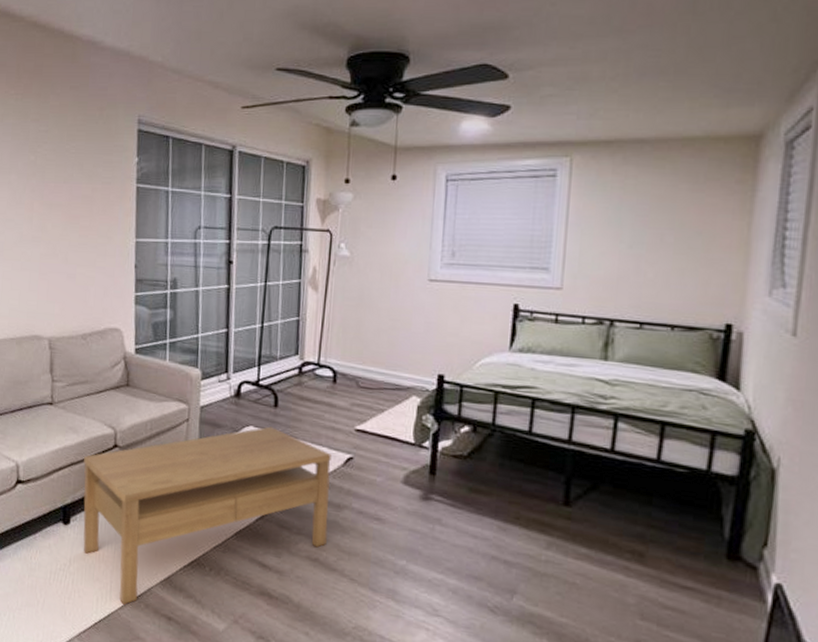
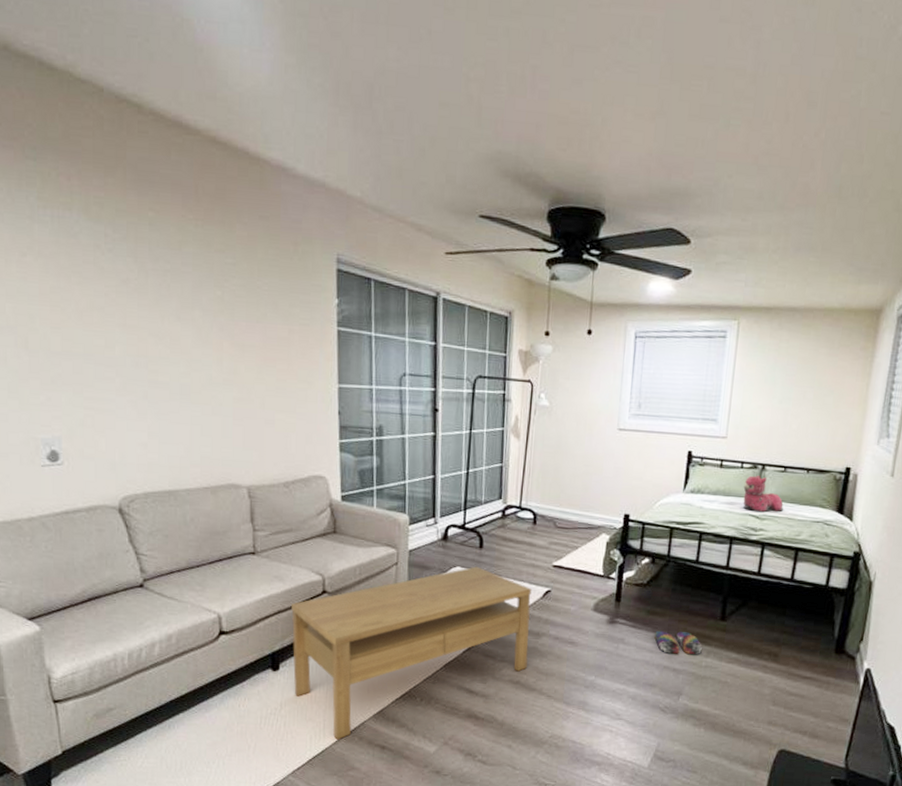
slippers: none [479,512,541,545] -> present [654,630,702,654]
stuffed animal: none [586,333,643,378] -> present [743,475,784,513]

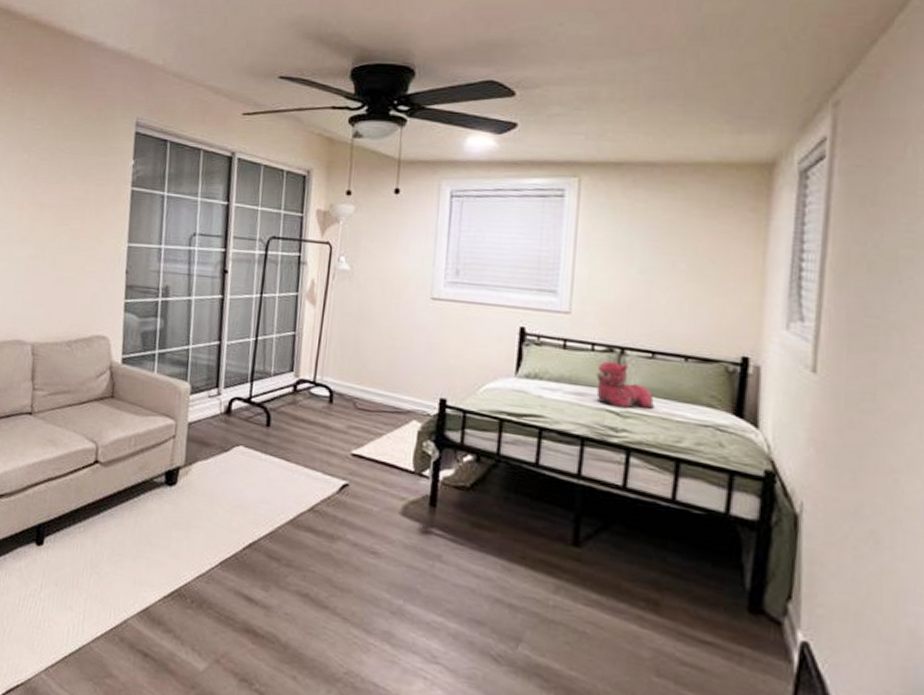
coffee table: present [291,566,532,740] -> none [56,447,326,637]
slippers: present [654,630,702,654] -> none [482,549,548,589]

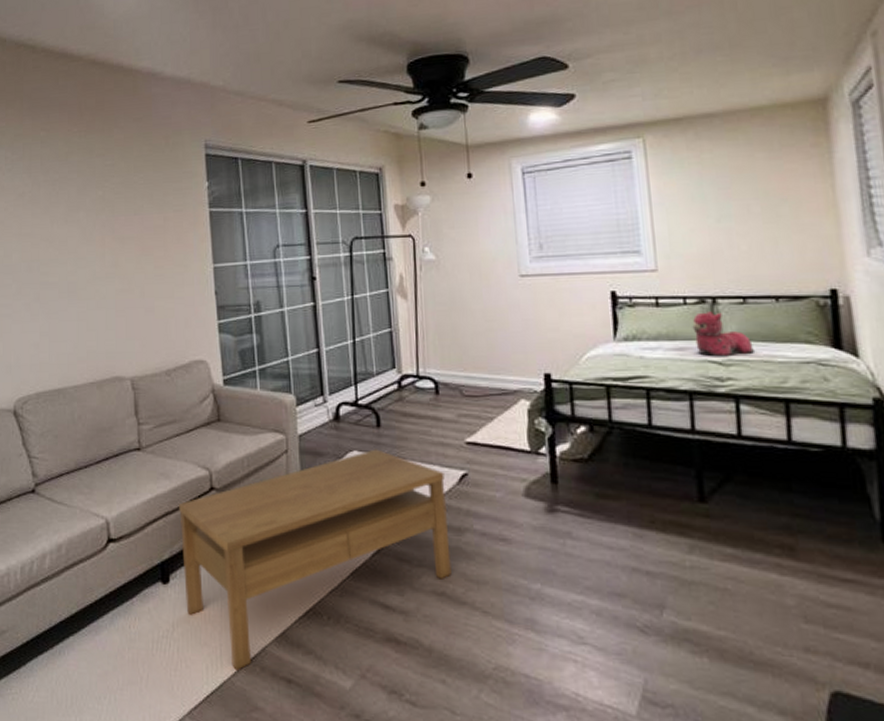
coffee table: none [56,447,326,637] -> present [179,449,452,670]

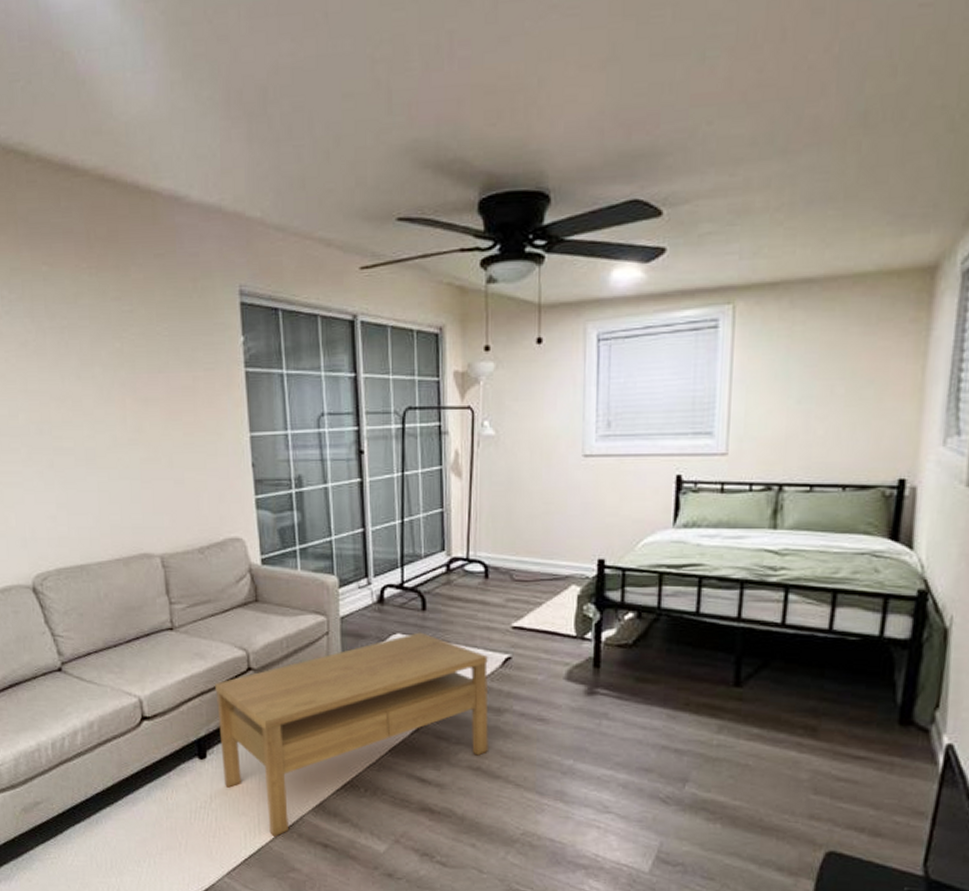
stuffed animal: present [692,312,756,357] -> none [754,500,813,546]

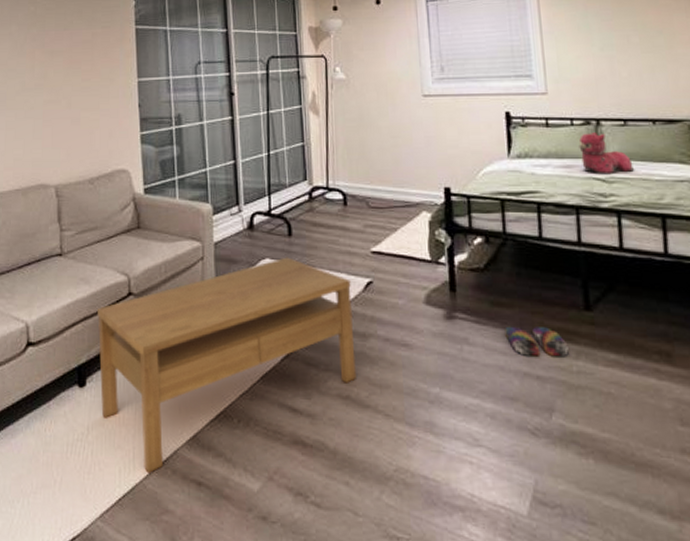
slippers: none [647,701,711,731] -> present [505,326,569,356]
stuffed animal: none [754,500,813,546] -> present [578,133,635,175]

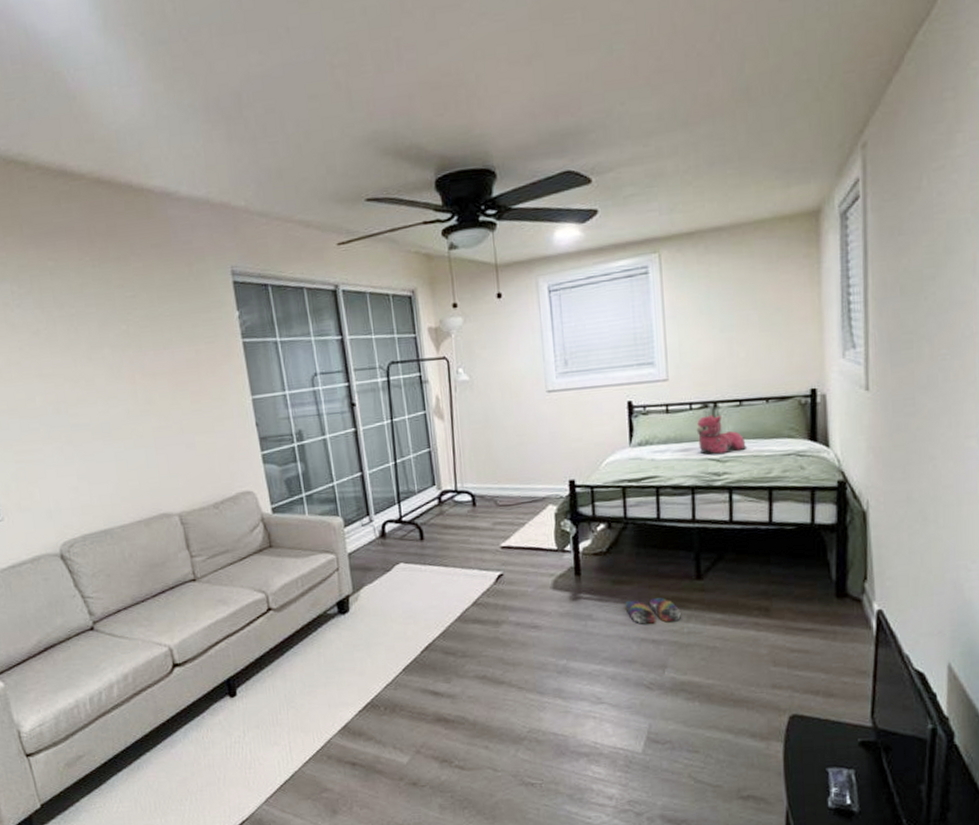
coffee table: present [98,257,356,473] -> none [239,560,491,761]

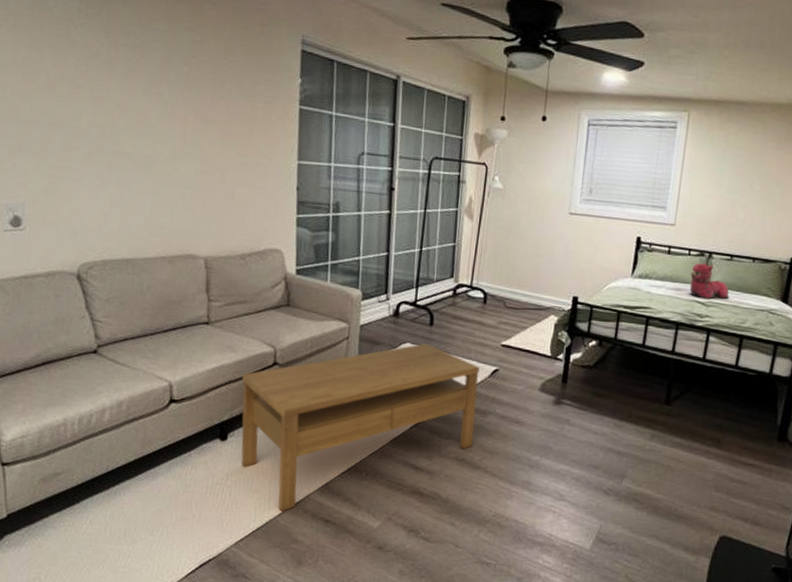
coffee table: none [239,560,491,761] -> present [241,343,480,512]
slippers: present [625,598,681,624] -> none [599,412,647,438]

